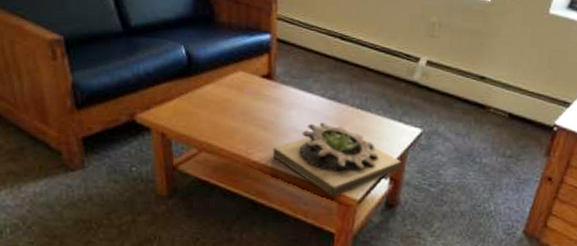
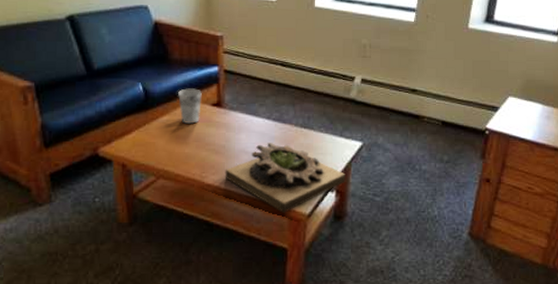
cup: none [224,56,251,97] -> present [178,88,202,125]

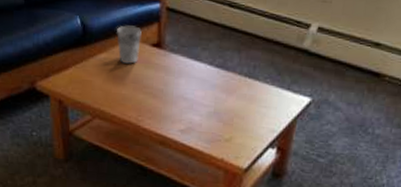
succulent planter: present [225,143,345,213] -> none [161,90,289,165]

